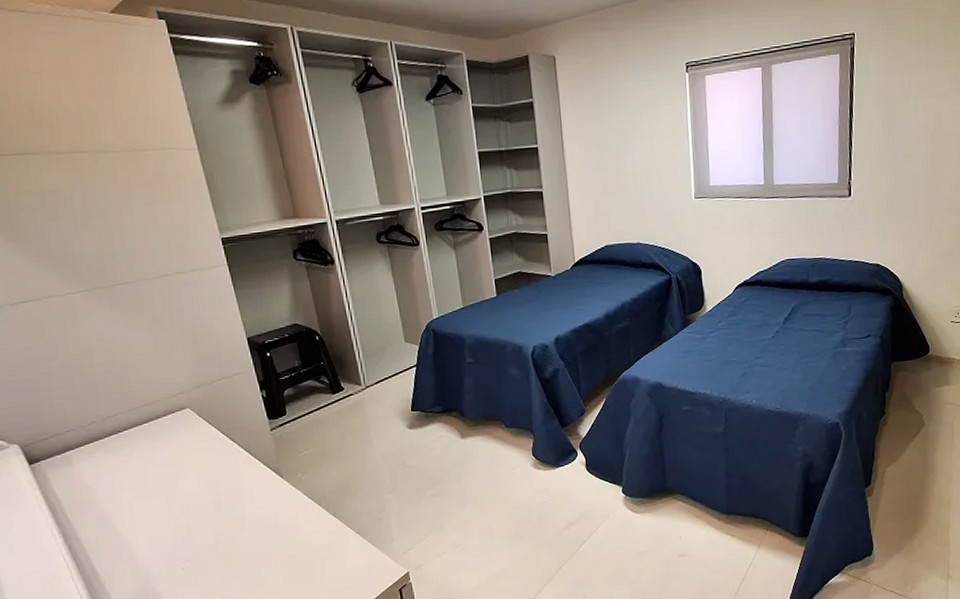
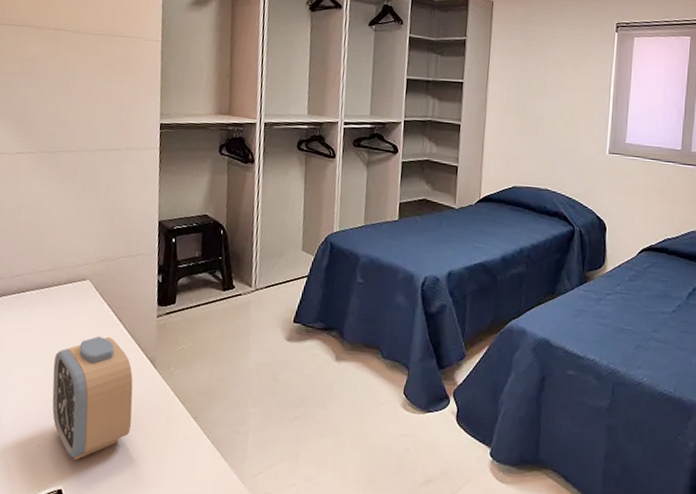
alarm clock: none [174,457,272,575] -> present [52,335,133,461]

